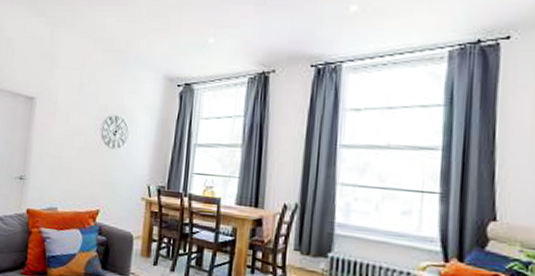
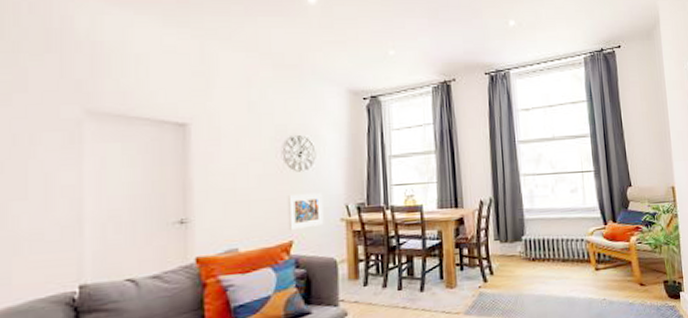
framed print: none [97,169,129,201] -> present [287,193,324,231]

